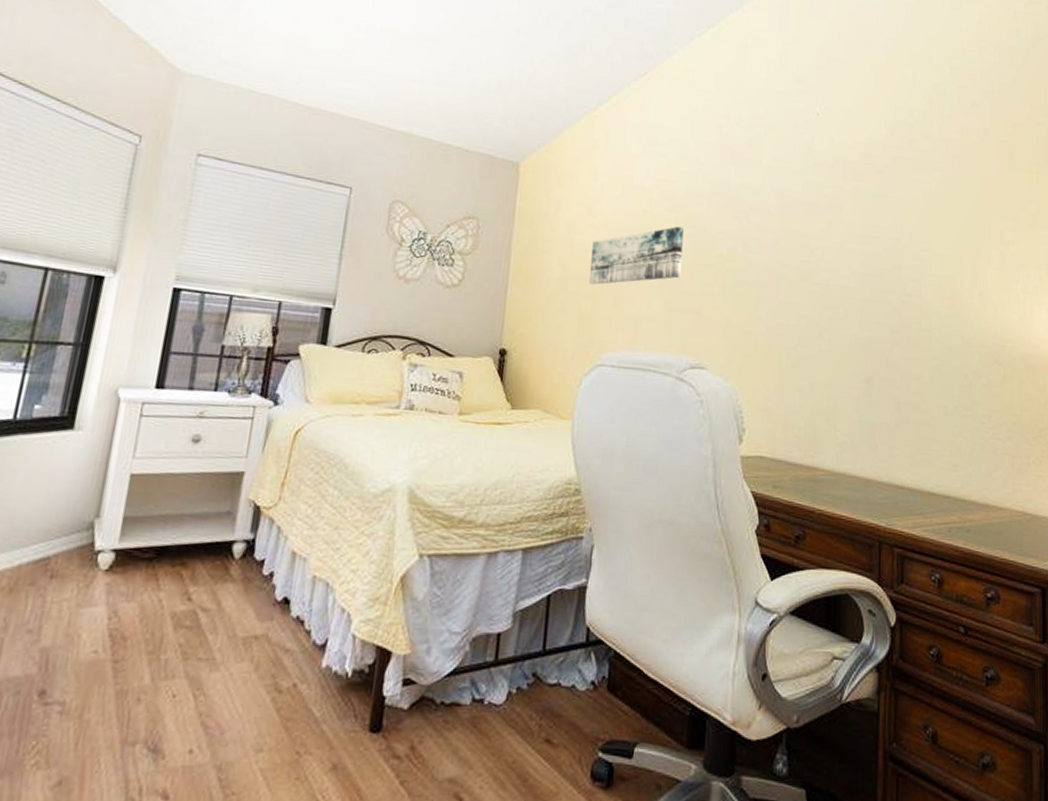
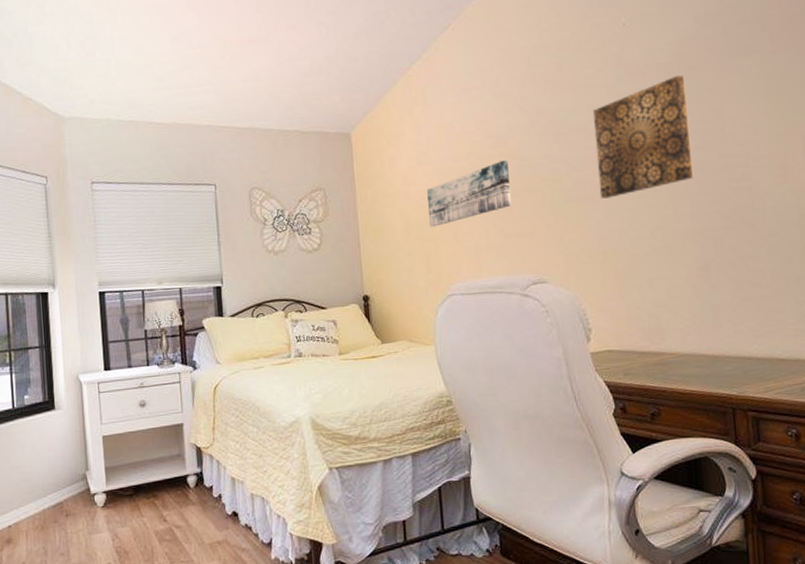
wall art: none [772,176,870,289] -> present [592,75,694,199]

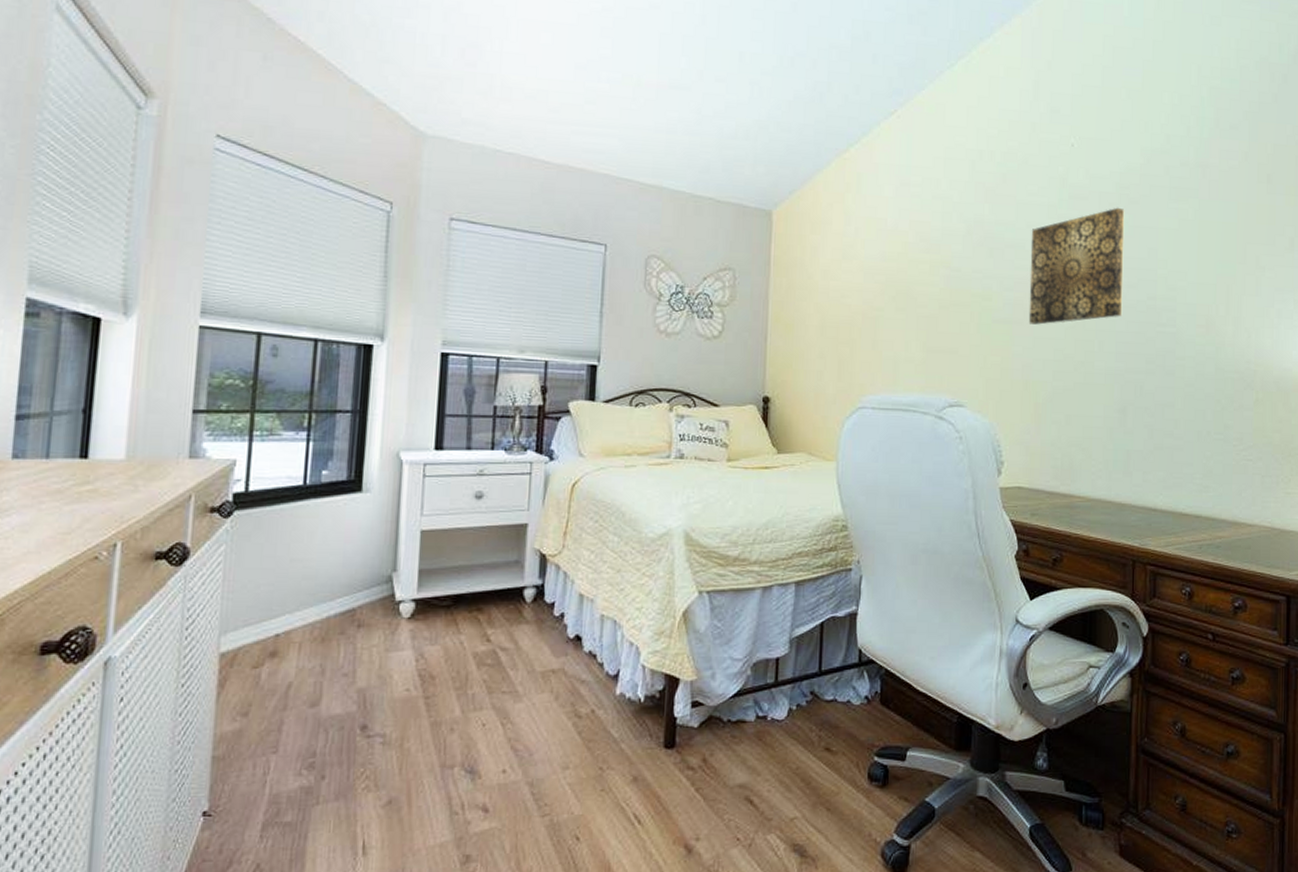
wall art: present [427,160,511,227] -> none [847,268,939,330]

